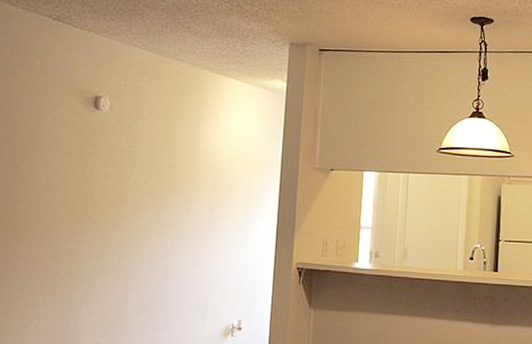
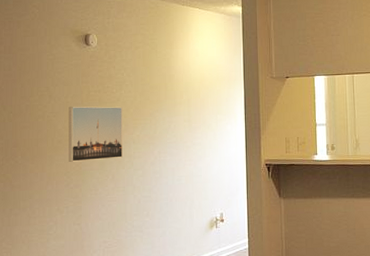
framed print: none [61,179,132,246] -> present [68,106,122,162]

